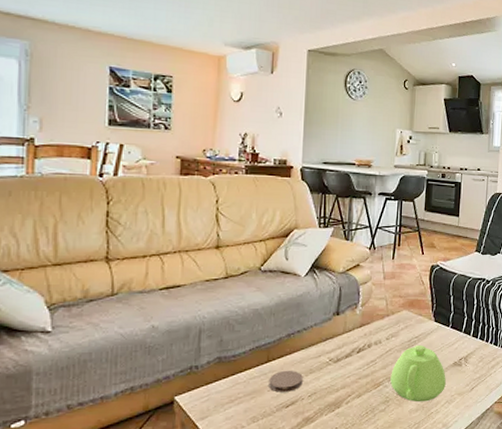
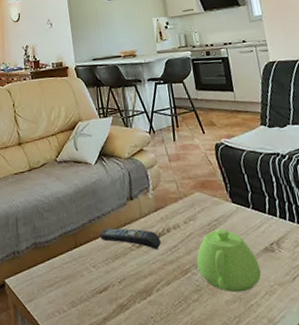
coaster: present [269,370,303,392] -> none [80,255,111,278]
remote control: none [296,343,361,364] -> present [99,228,162,249]

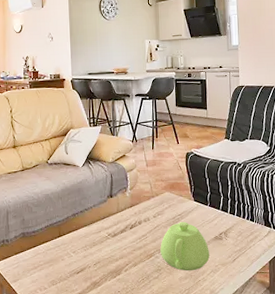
remote control: present [99,228,162,249] -> none [81,221,133,238]

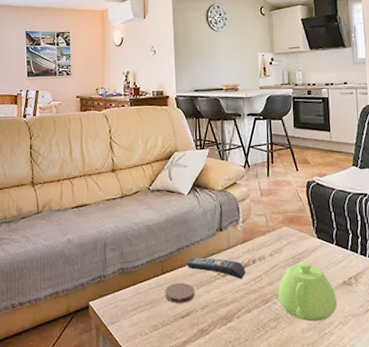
coaster: none [62,243,88,261] -> present [165,282,195,303]
remote control: none [81,221,133,238] -> present [186,257,247,279]

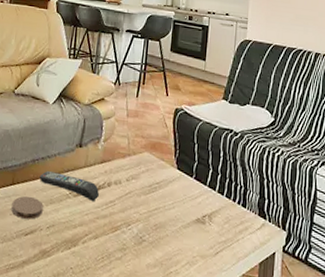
teapot: present [278,261,337,322] -> none [128,192,188,258]

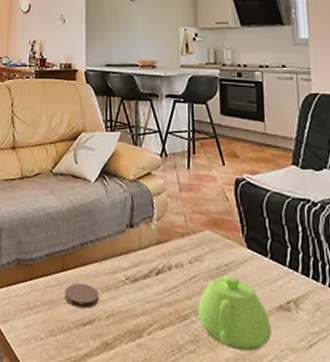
remote control: present [39,171,100,201] -> none [90,255,160,287]
teapot: none [128,192,188,258] -> present [198,275,272,352]

